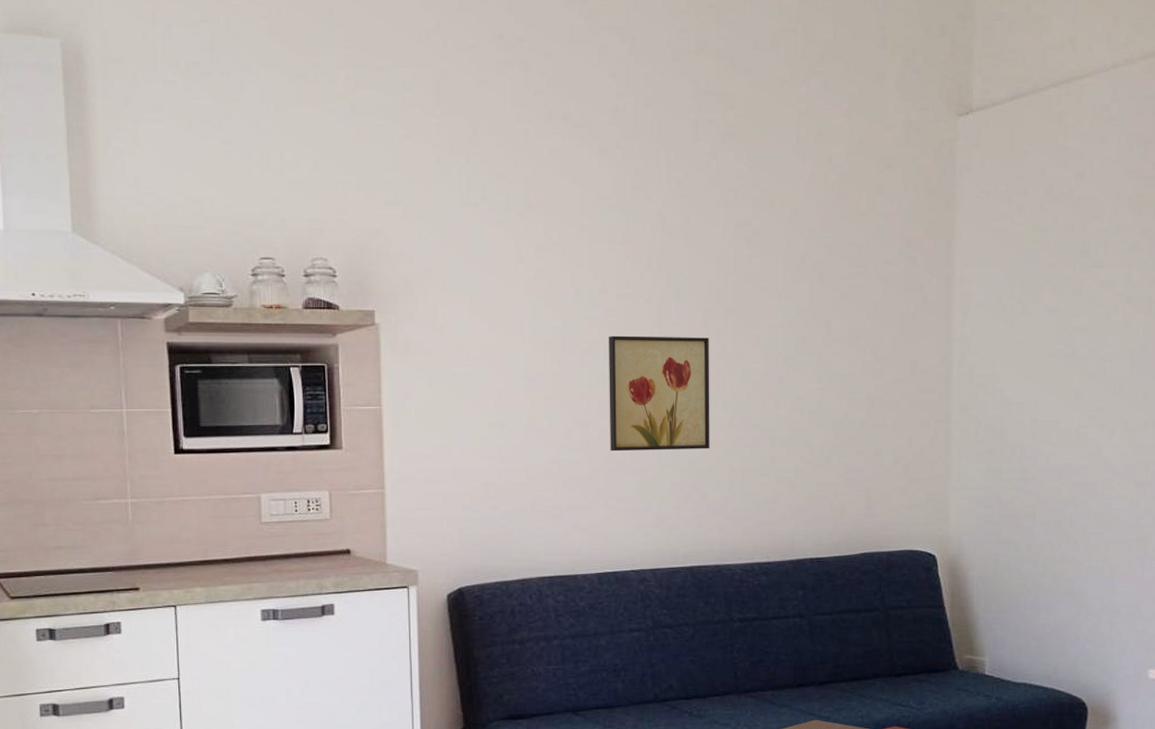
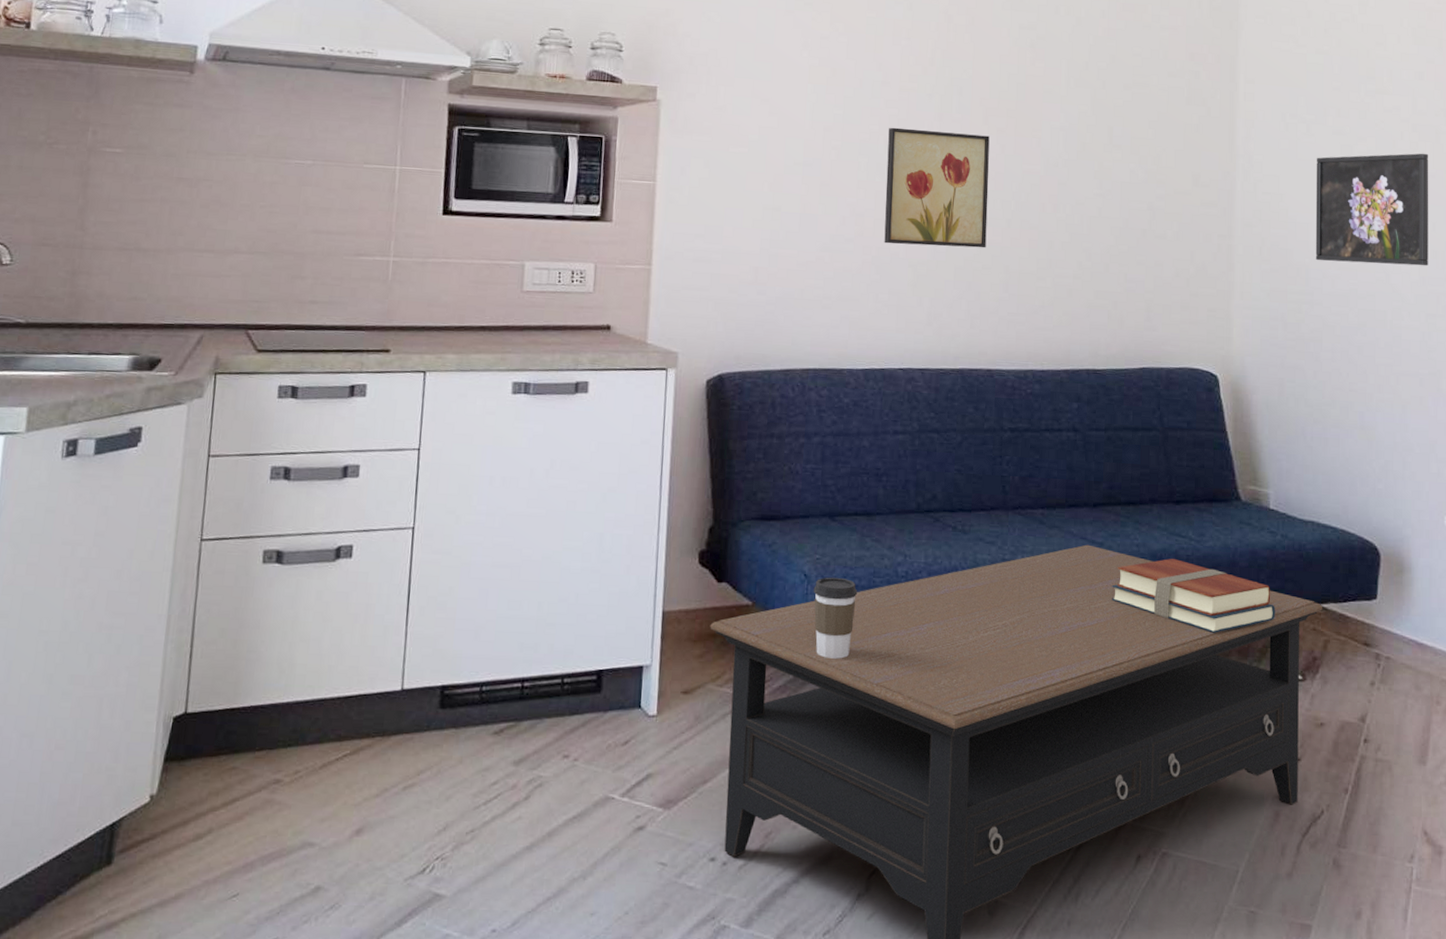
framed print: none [1030,325,1142,439] -> present [1315,153,1429,267]

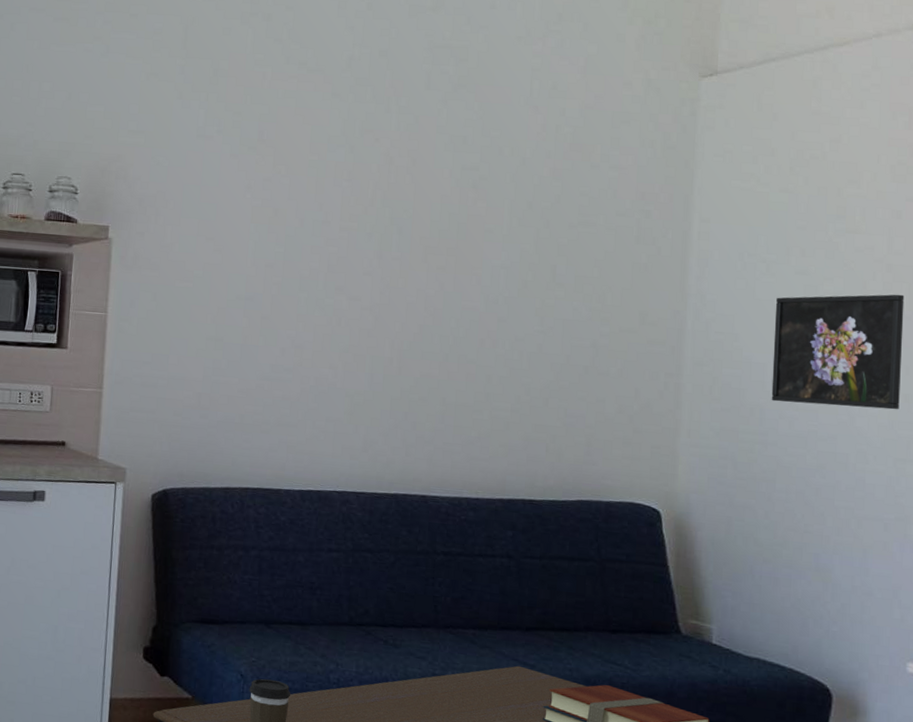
wall art: present [884,127,990,248] -> none [322,264,429,381]

